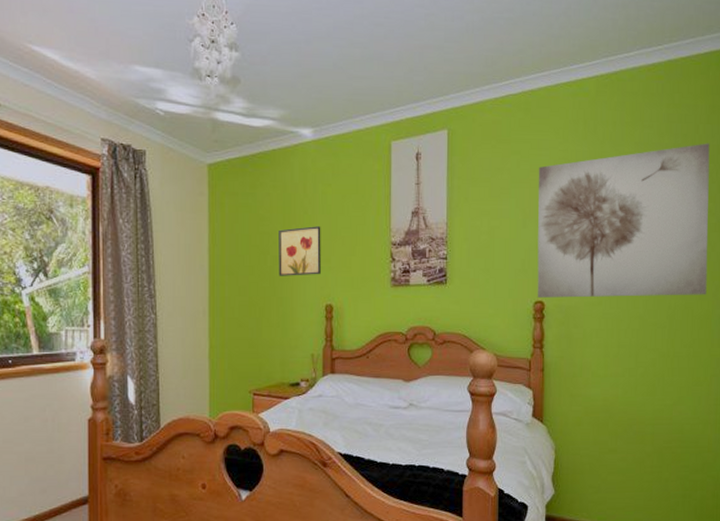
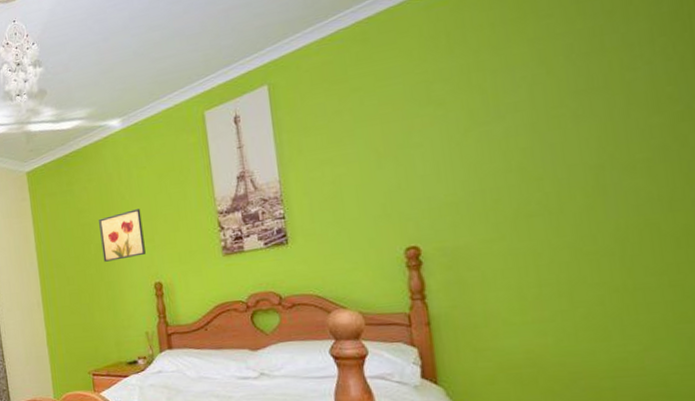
wall art: present [537,143,710,298] -> none [389,12,681,243]

